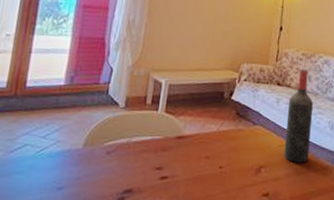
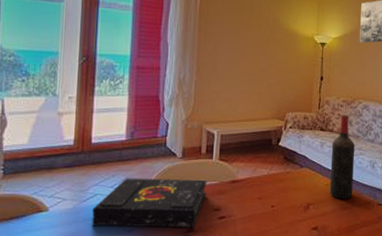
book: none [17,127,151,188] -> present [92,178,207,228]

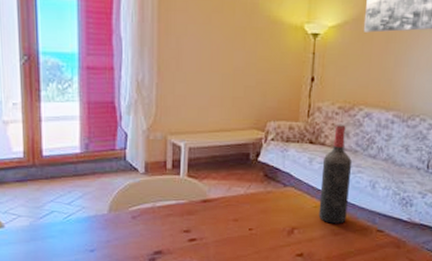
book: present [92,178,207,228] -> none [50,194,175,249]

